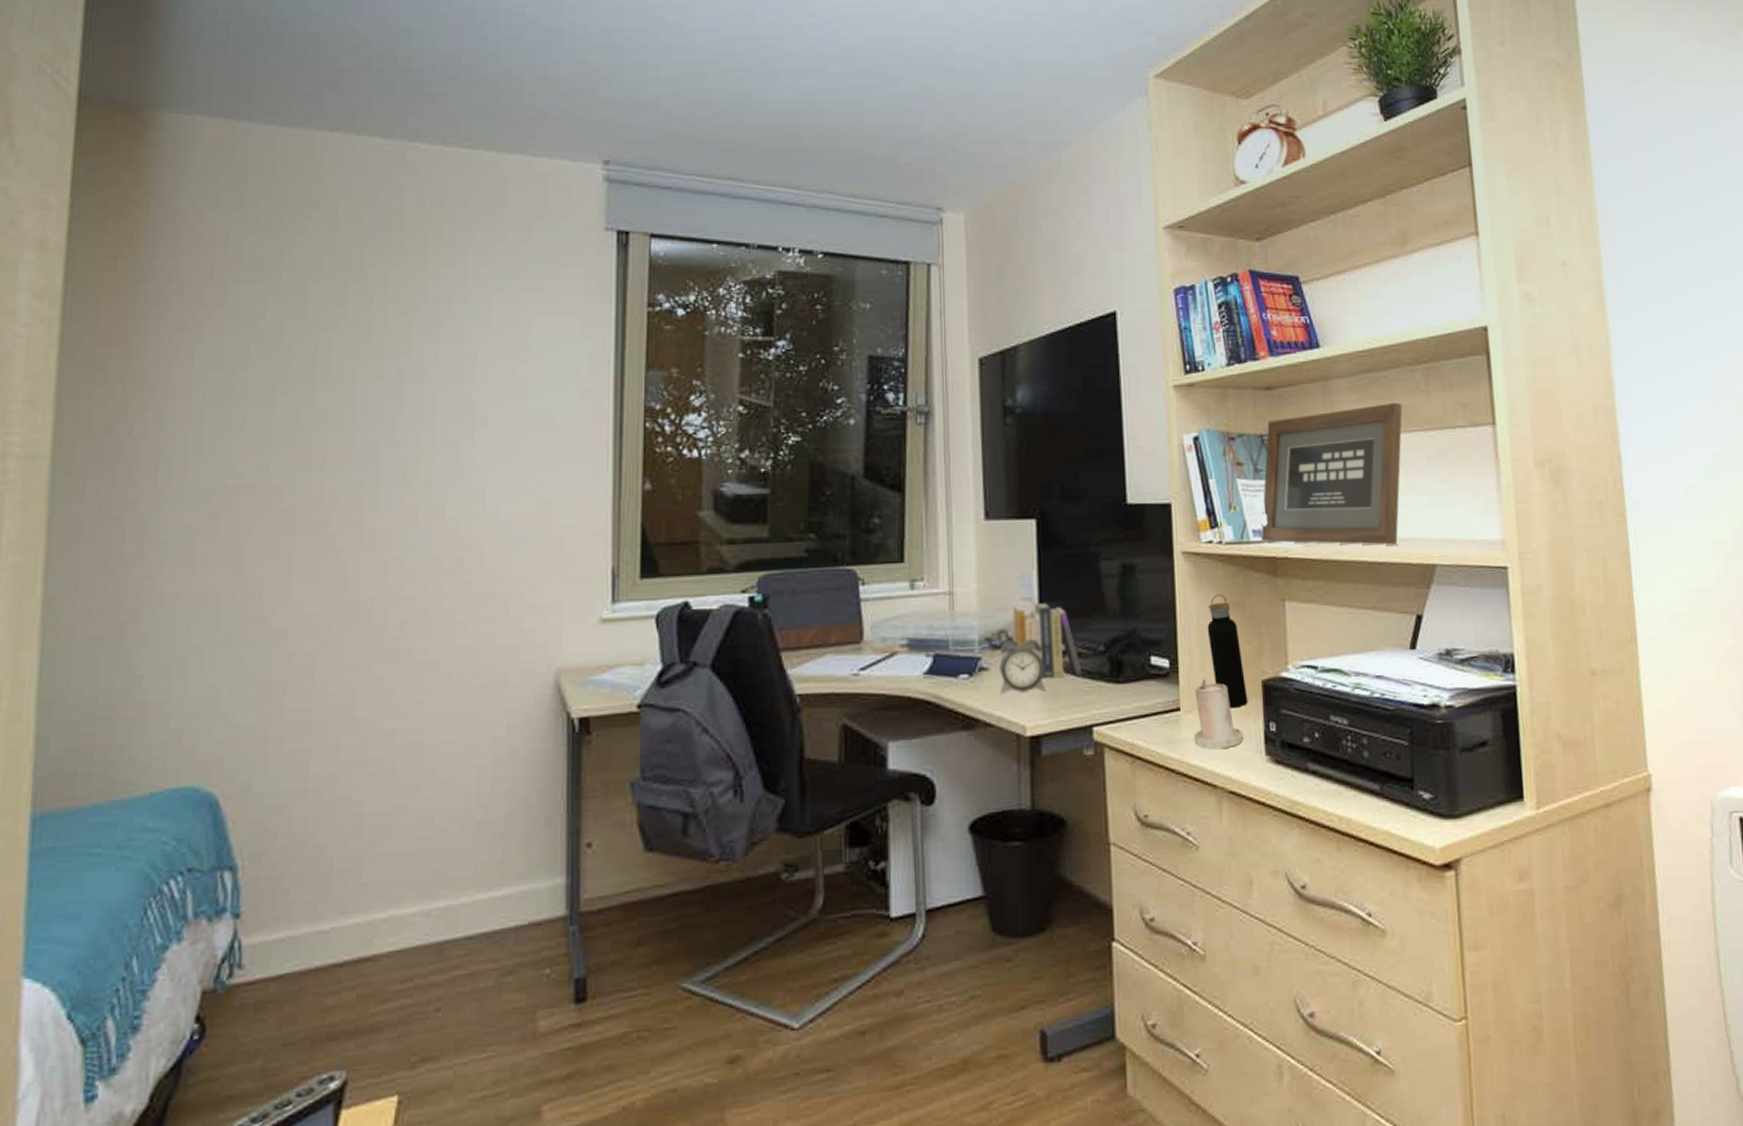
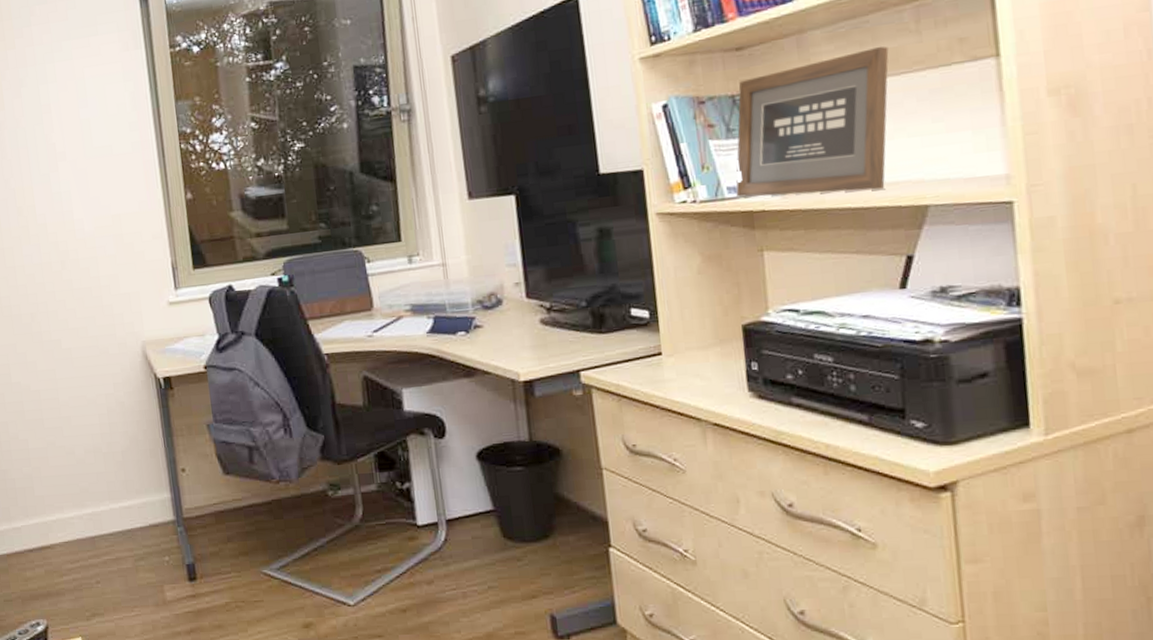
alarm clock: present [999,639,1046,695] -> none [491,299,535,347]
books: present [1012,603,1083,680] -> none [499,268,568,333]
candle: present [1194,679,1244,750] -> none [675,326,726,388]
water bottle: present [1207,594,1248,708] -> none [684,248,729,351]

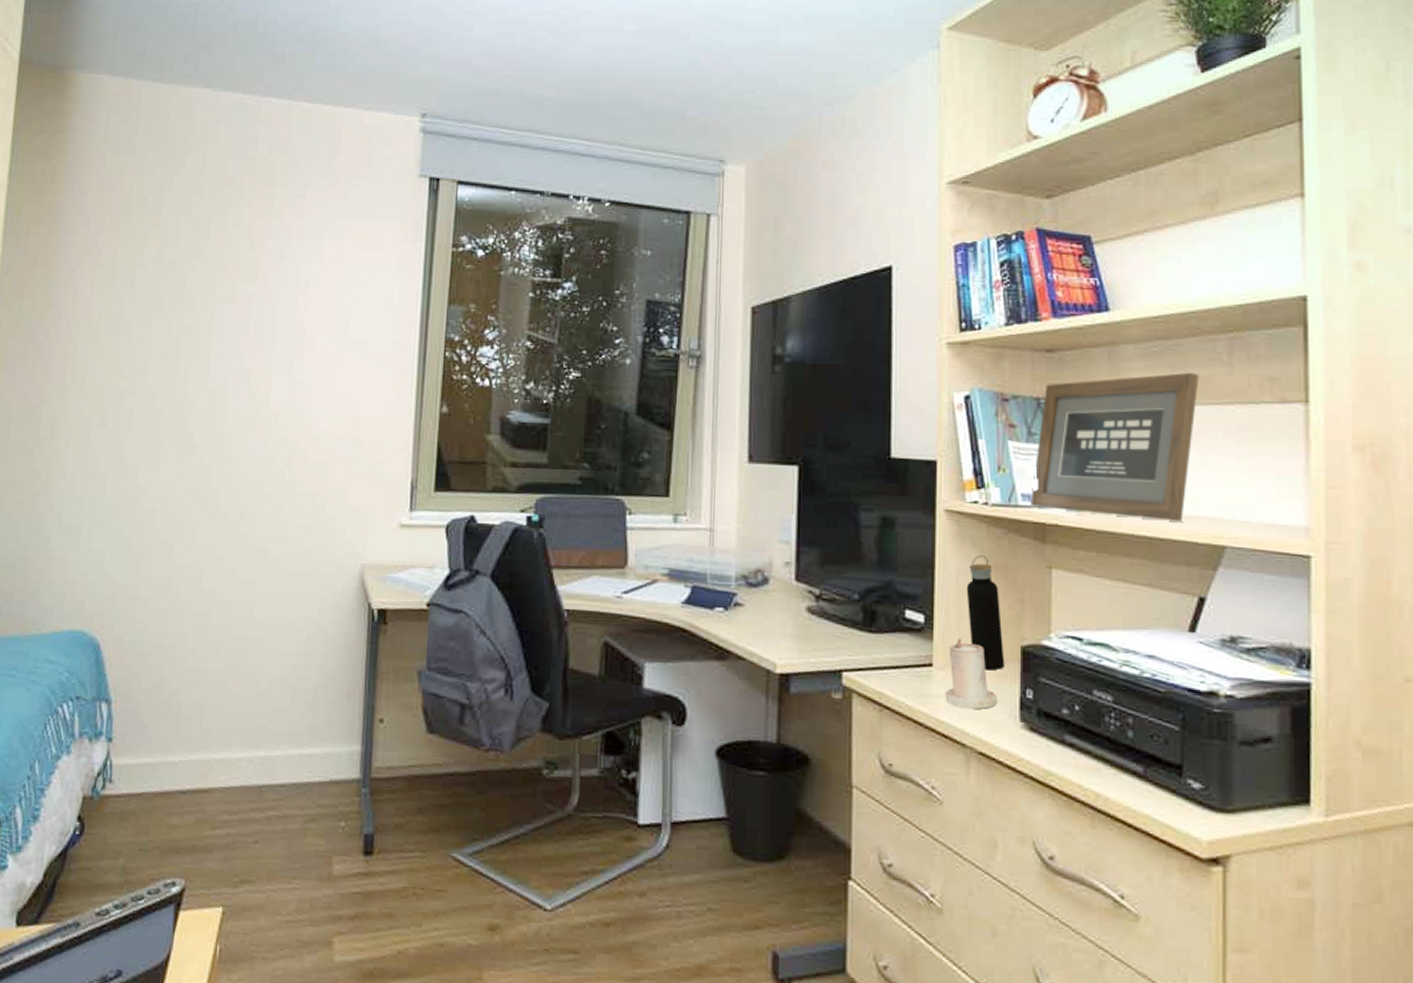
candle: none [675,326,726,388] -> present [945,638,998,710]
water bottle: none [684,248,729,351] -> present [966,555,1005,671]

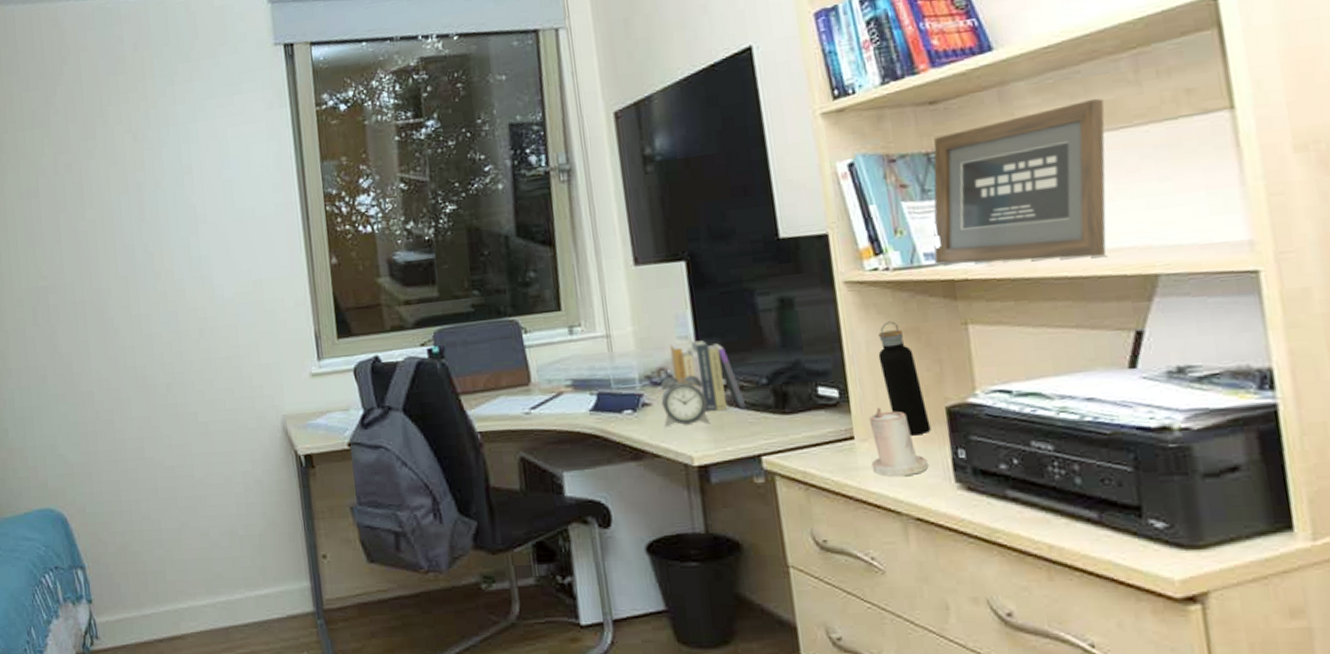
alarm clock: none [753,580,798,633] -> present [660,375,710,428]
books: none [769,546,836,621] -> present [669,340,747,413]

